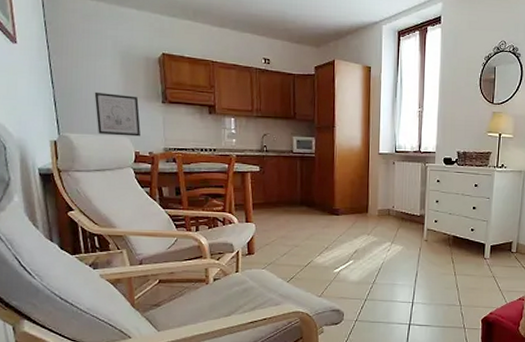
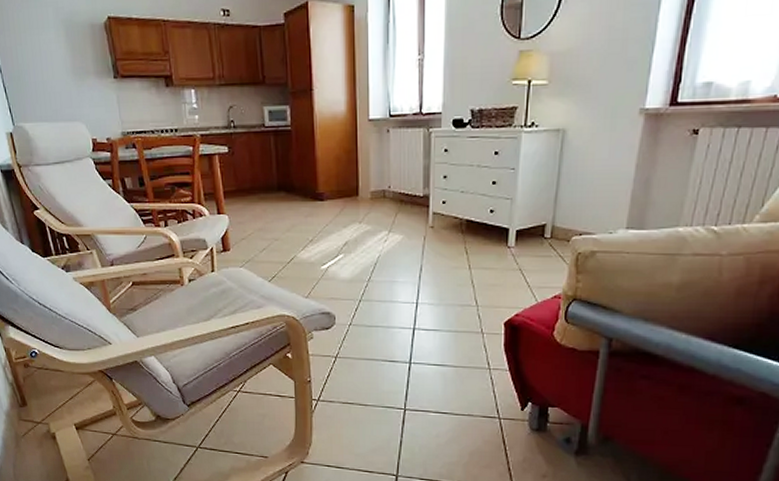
wall art: present [94,91,141,137] -> none [42,71,95,122]

